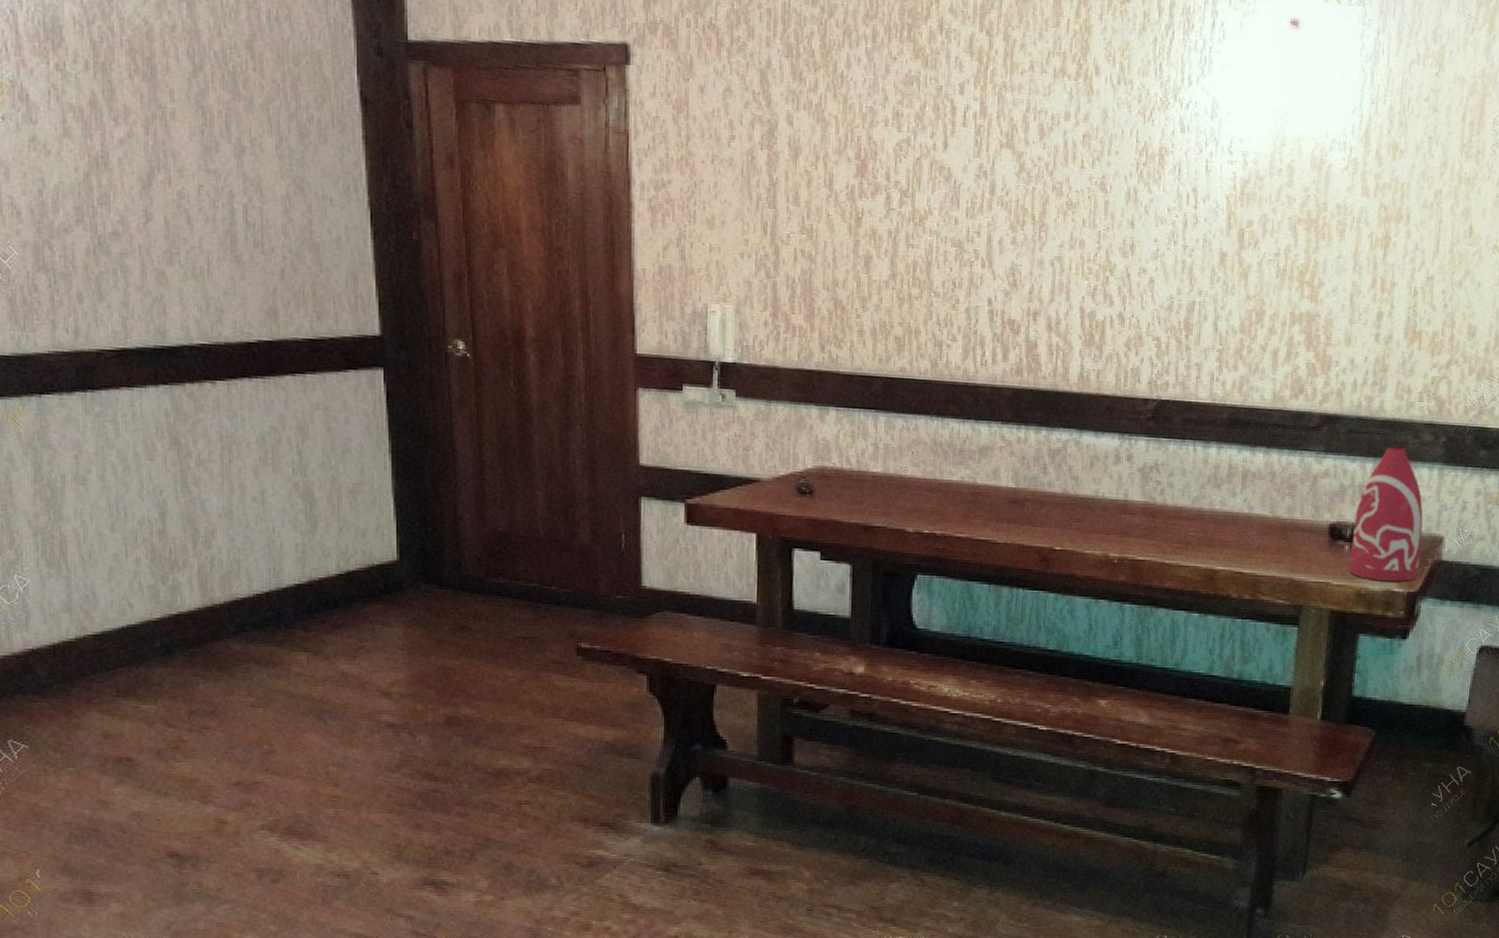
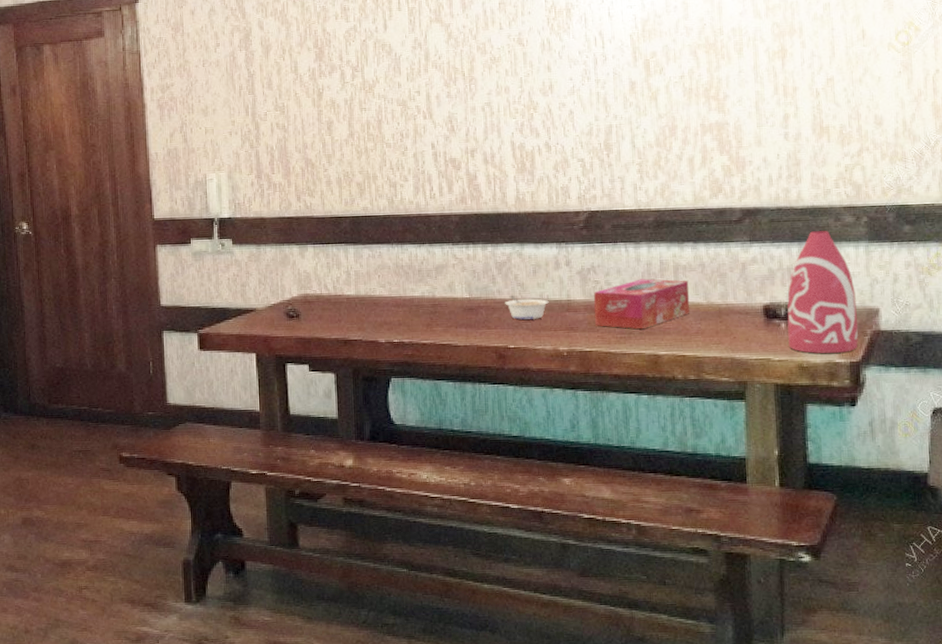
legume: none [1055,490,1104,519] -> present [505,296,549,320]
tissue box: none [1151,483,1257,539] -> present [593,278,690,329]

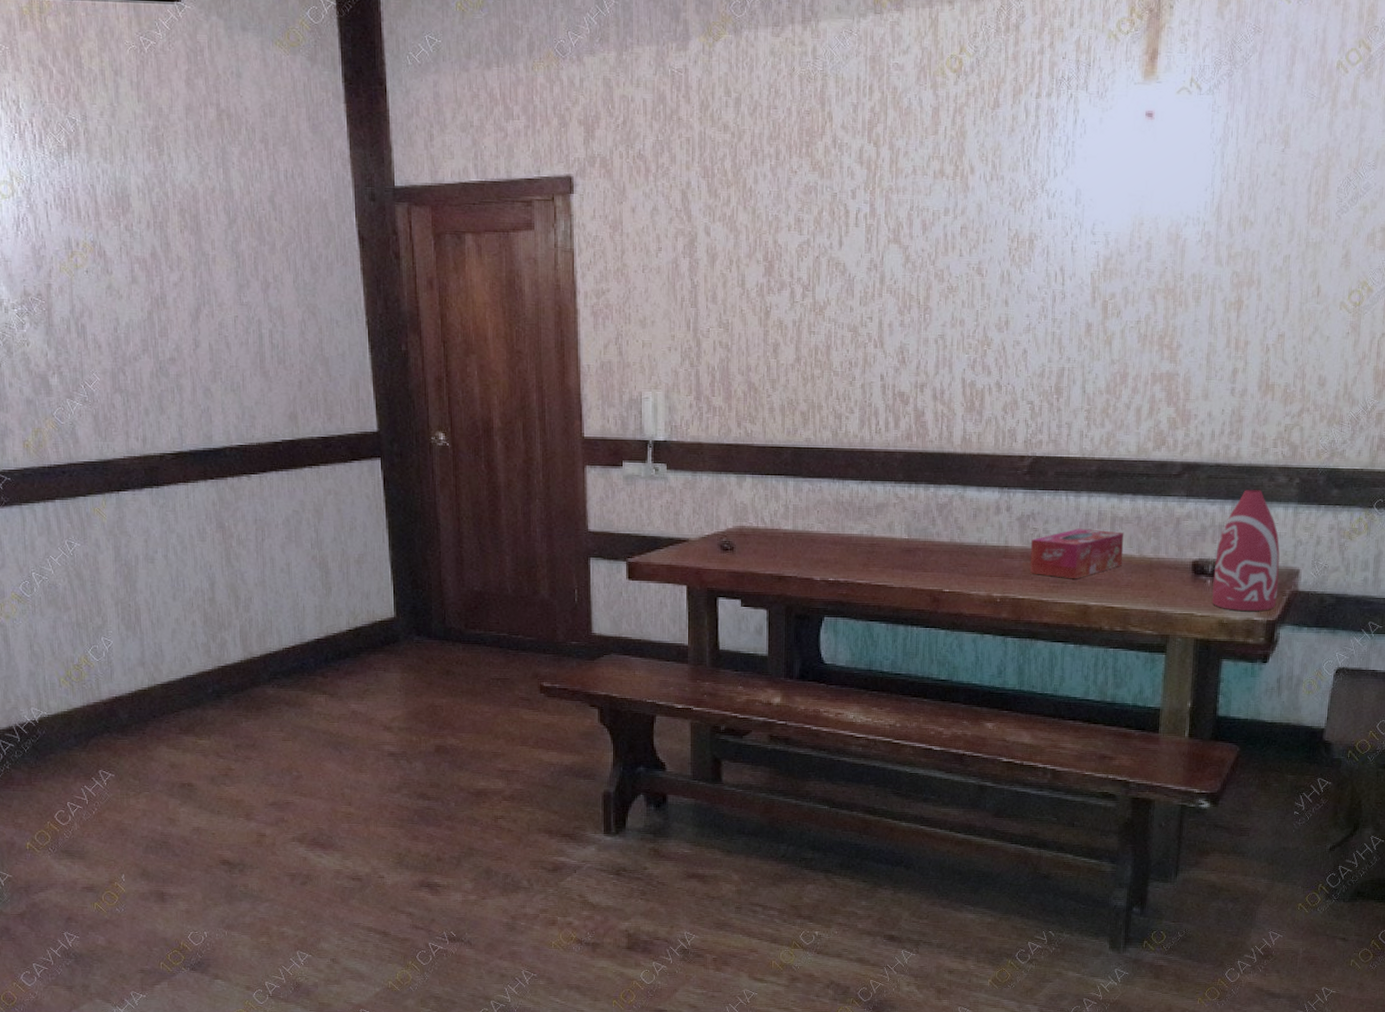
legume: present [505,296,549,320] -> none [943,539,987,564]

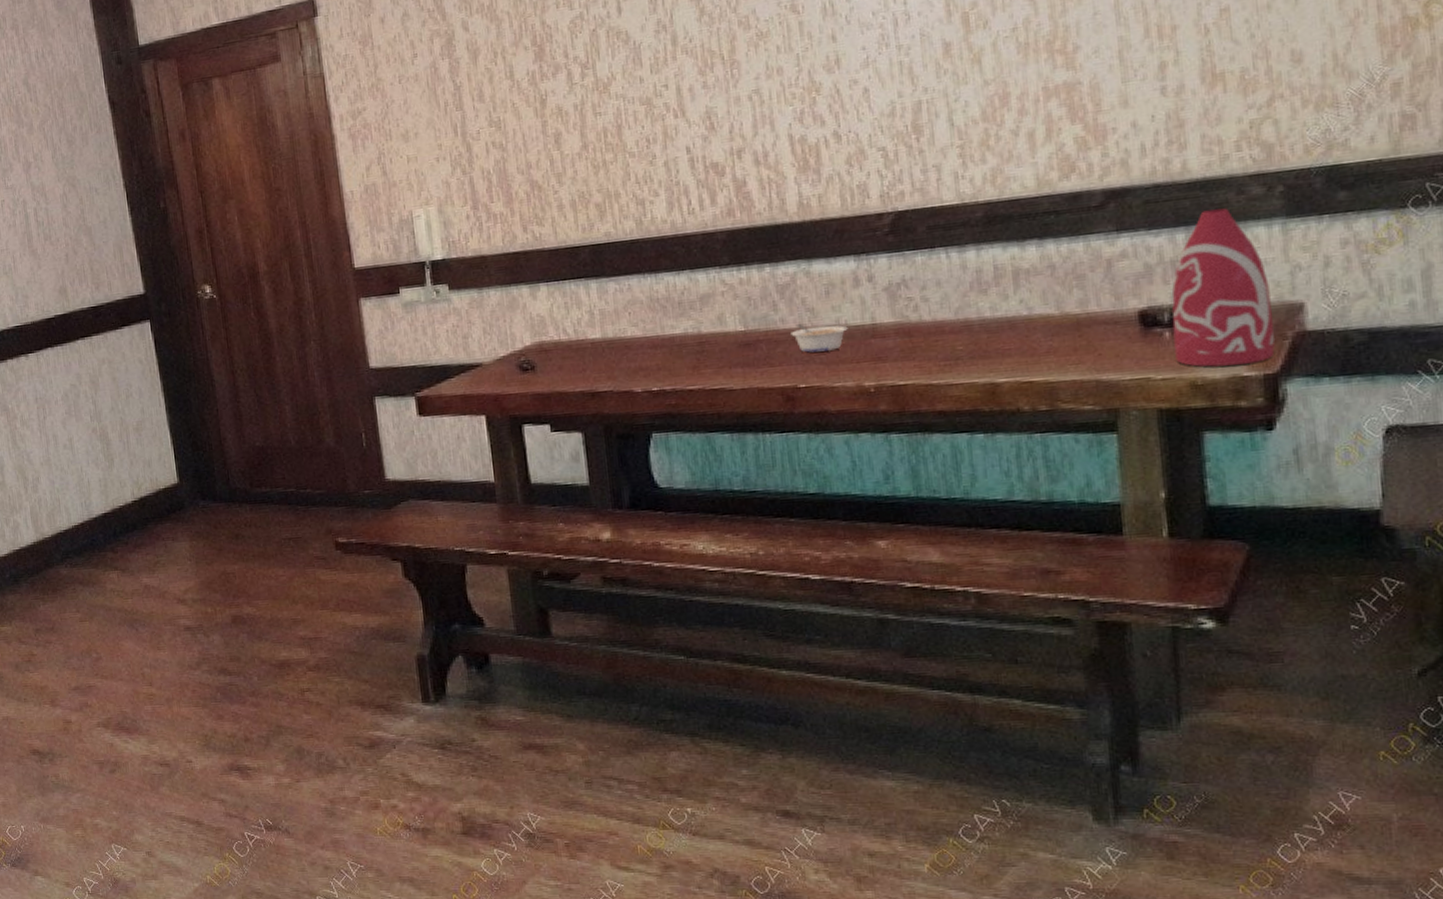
legume: none [943,539,987,564] -> present [791,324,848,353]
tissue box: present [1029,528,1124,578] -> none [905,287,1037,354]

